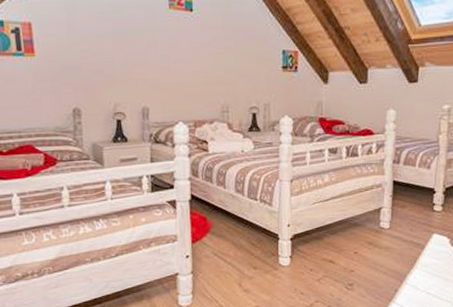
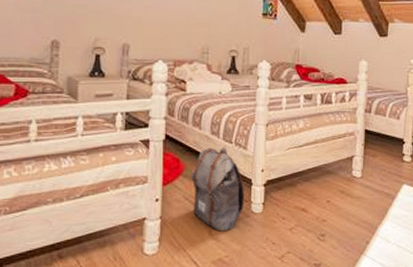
backpack: none [217,204,272,284] -> present [190,147,245,232]

